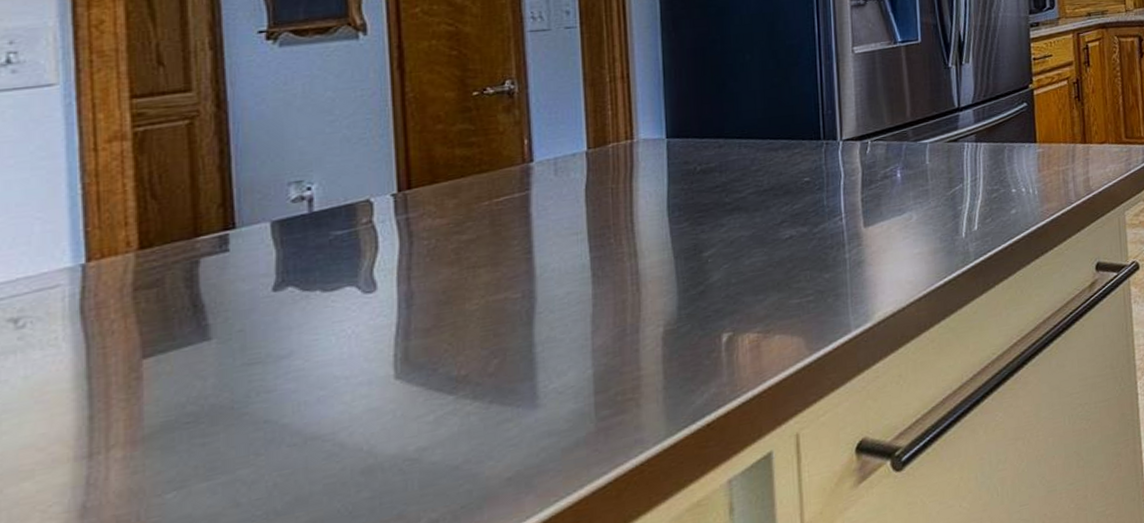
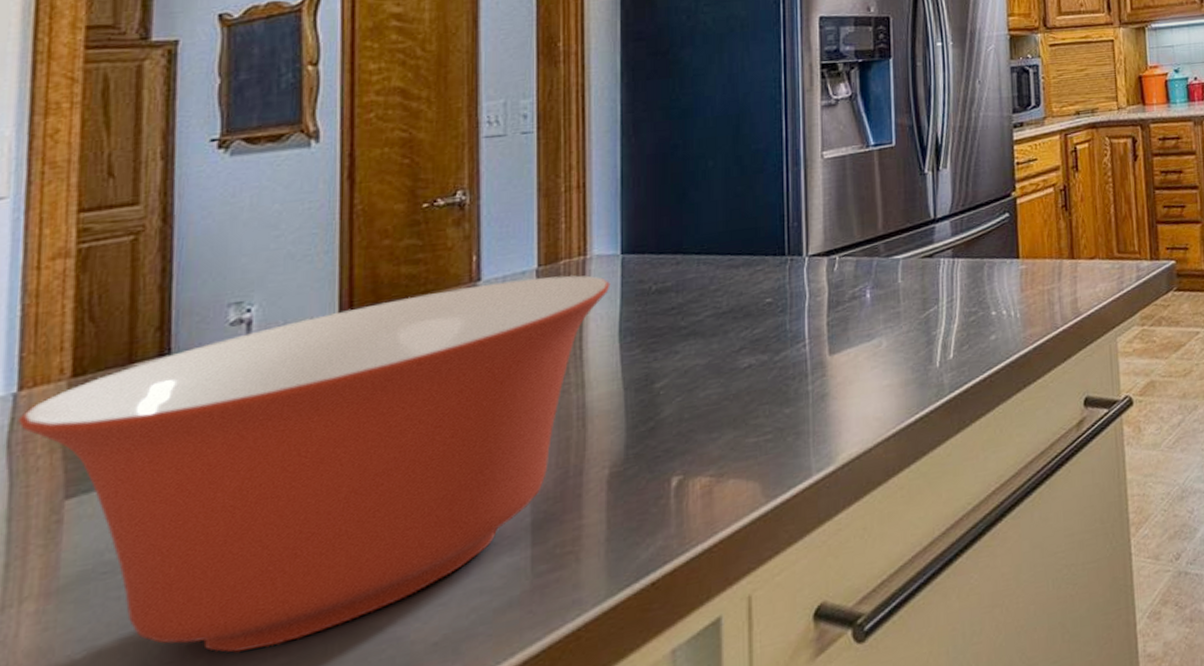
mixing bowl: none [89,156,657,490] -> present [18,274,611,654]

